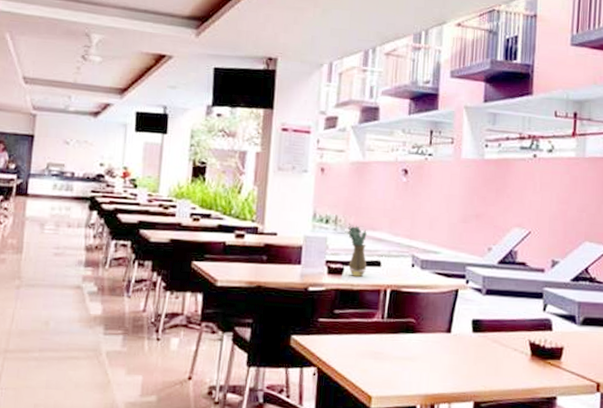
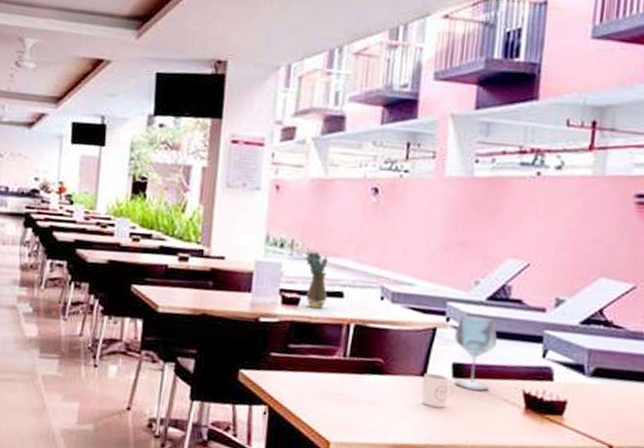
mug: none [447,329,475,359] -> present [421,372,455,408]
wine glass: none [472,277,508,342] -> present [453,315,498,391]

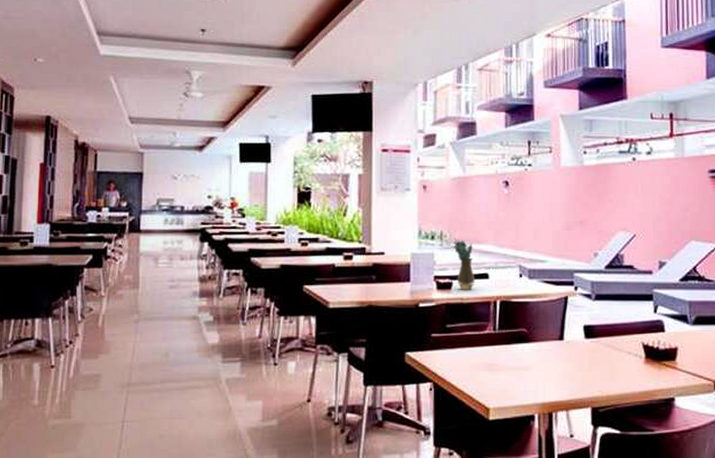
mug: present [421,372,455,408] -> none [561,336,588,366]
wine glass: present [453,315,498,391] -> none [582,283,618,347]

